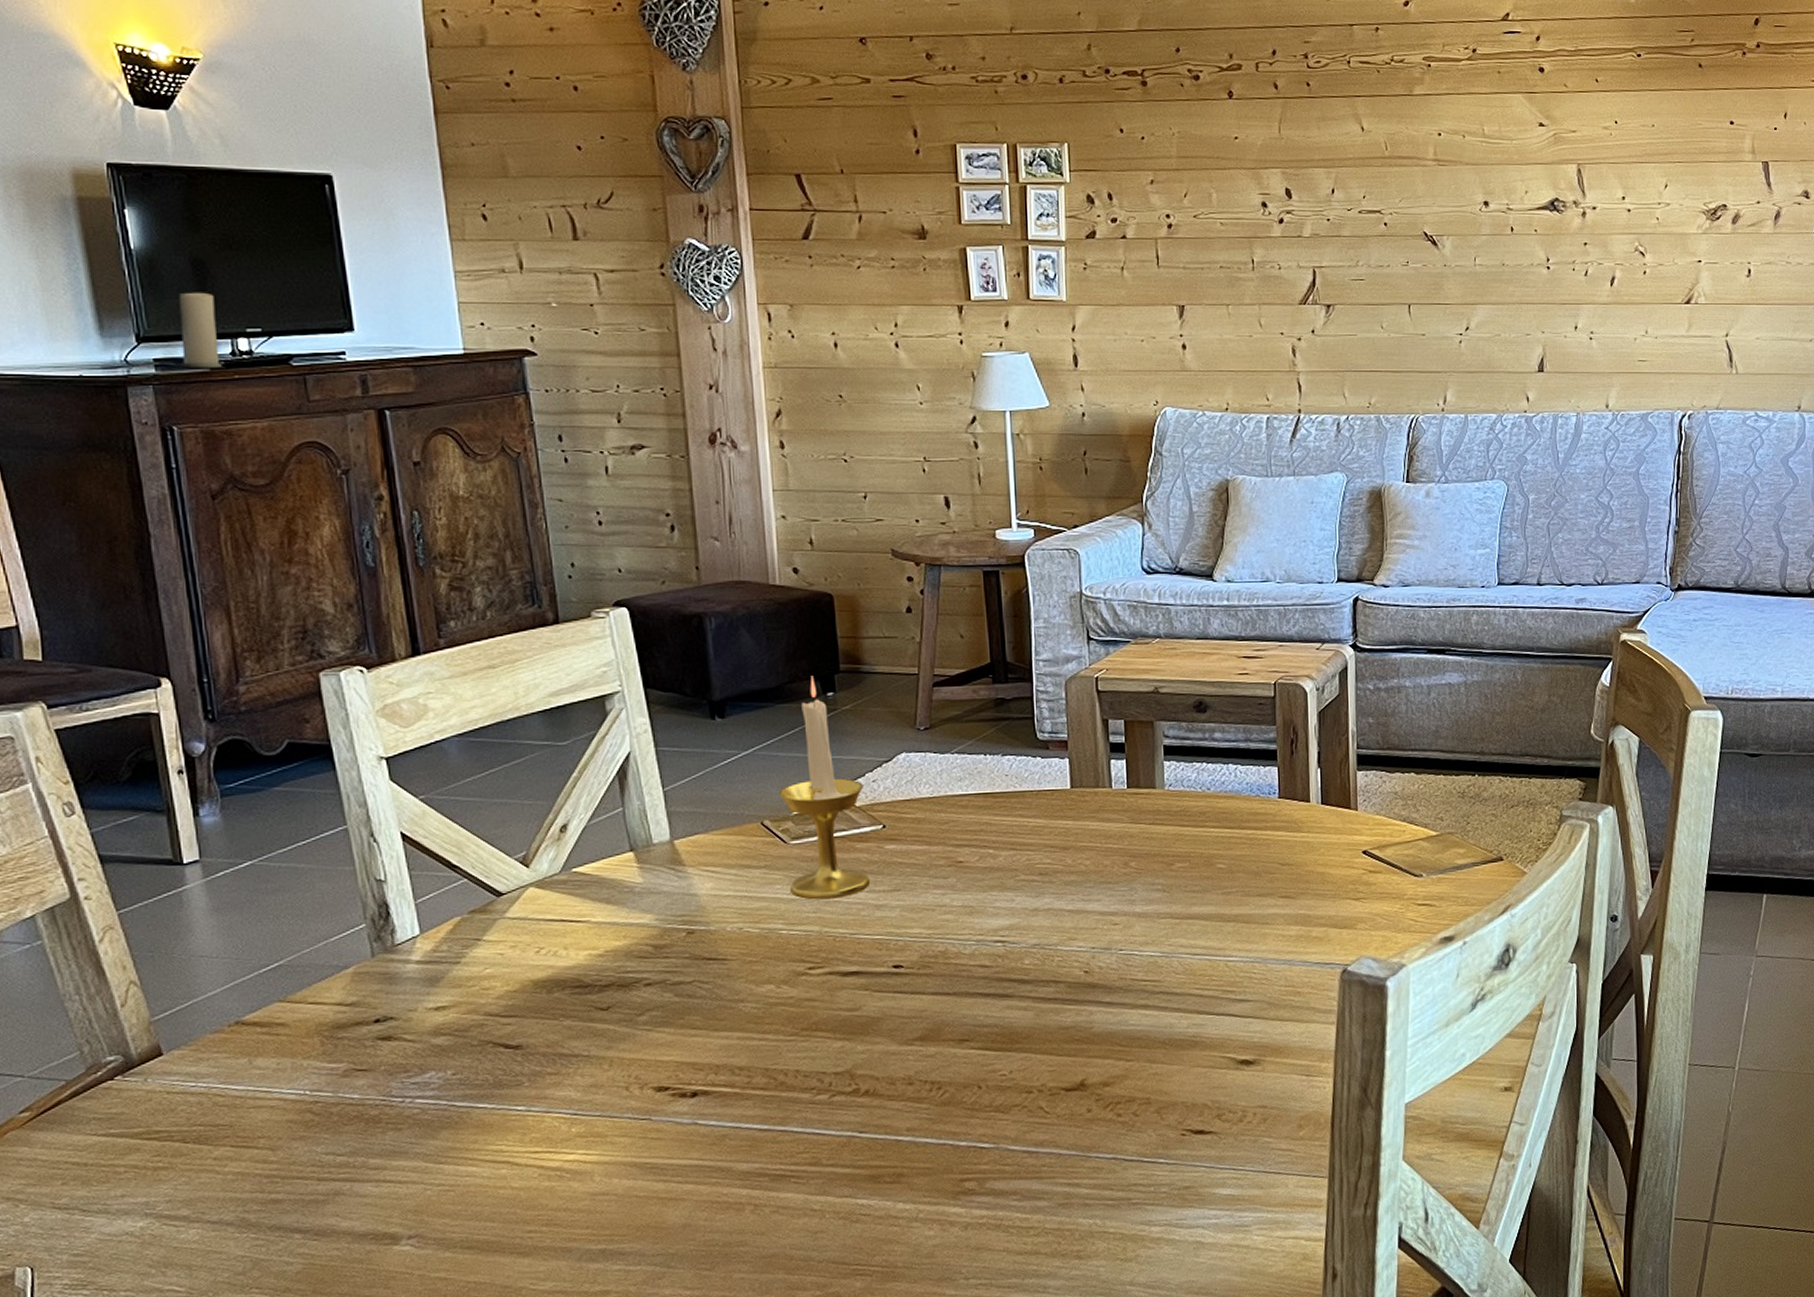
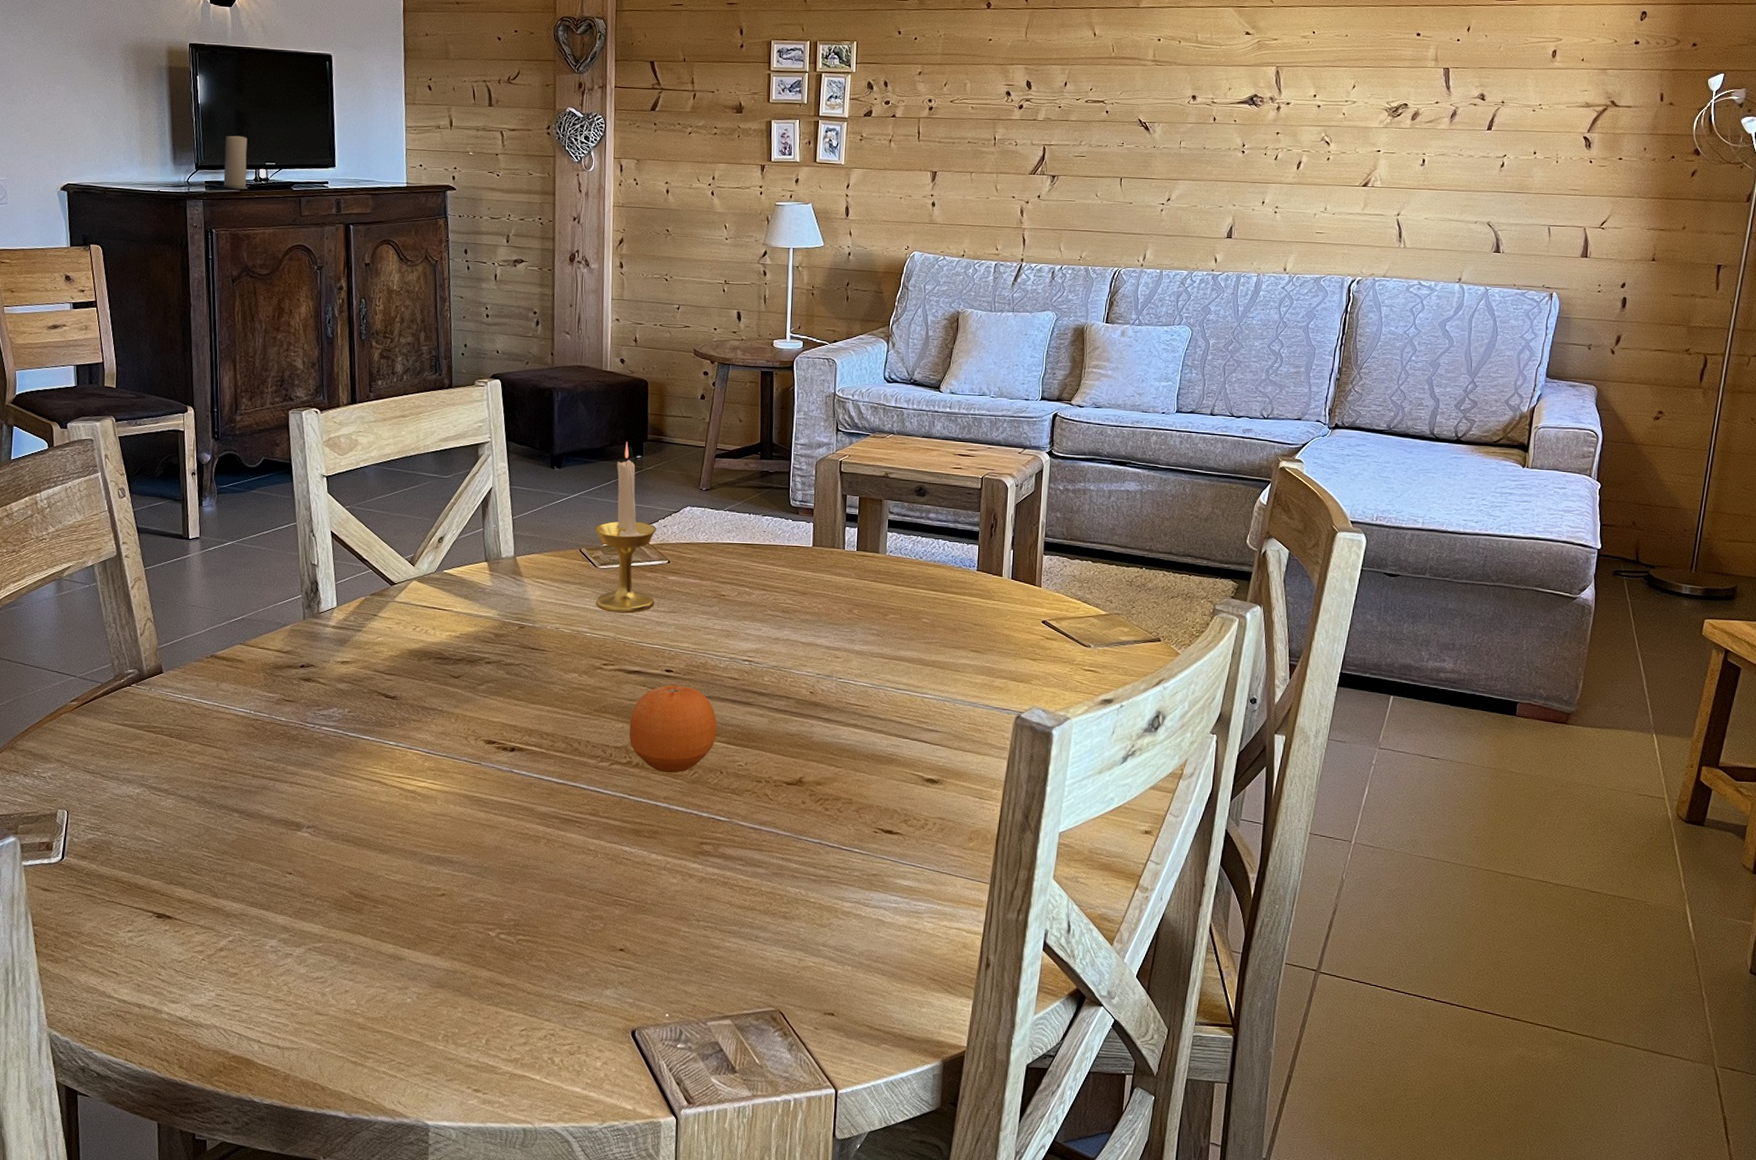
fruit: none [851,983,969,1098] -> present [629,684,717,774]

